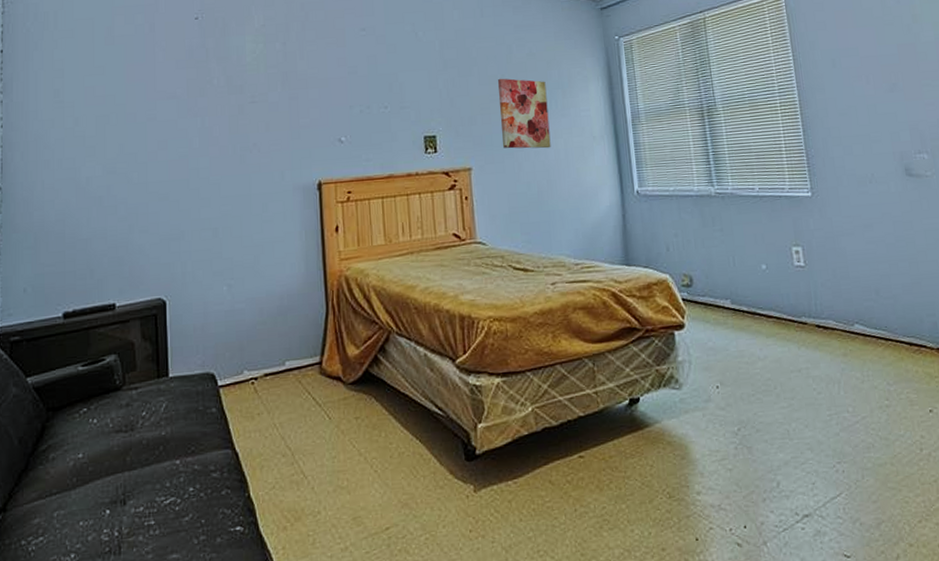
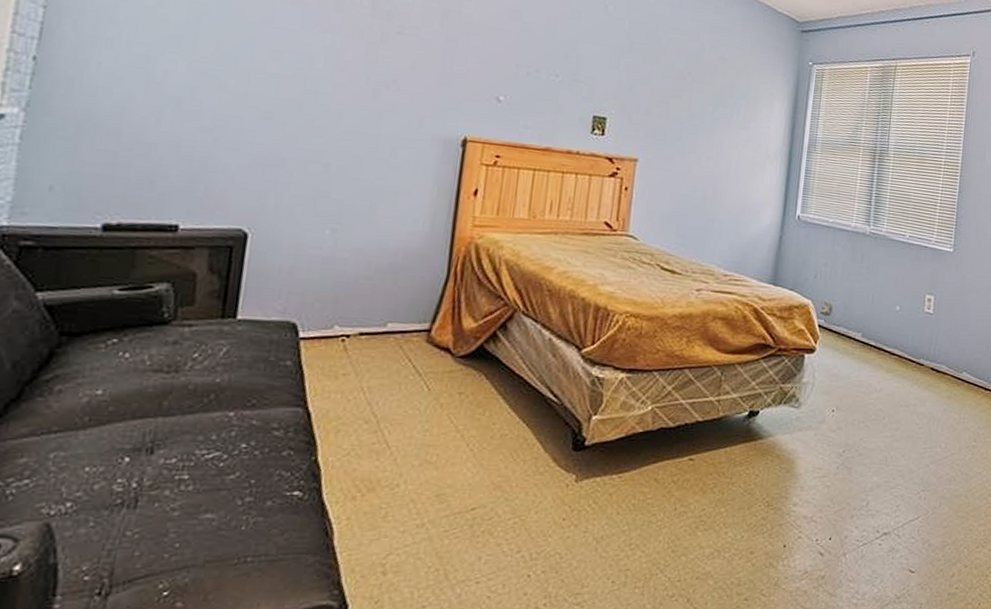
wall art: present [498,78,551,149] -> none [674,75,732,157]

